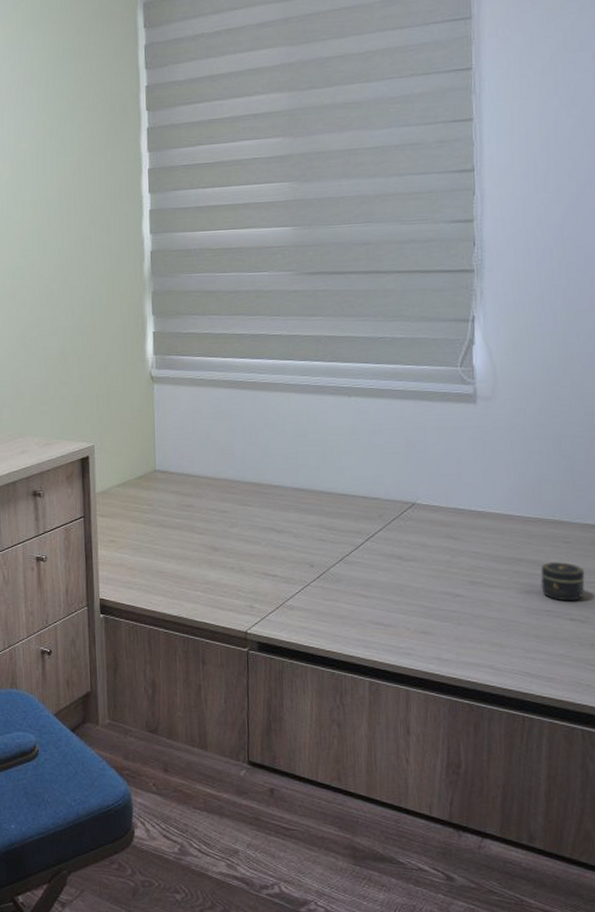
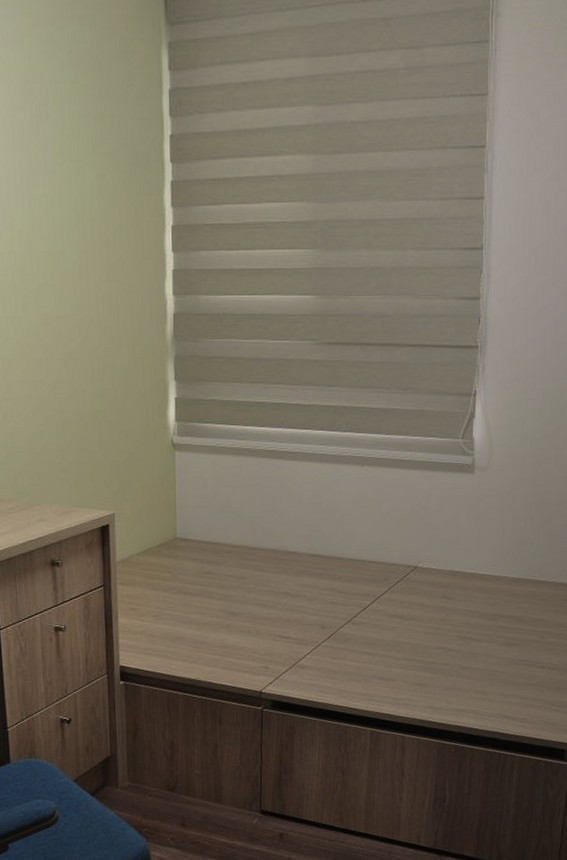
jar: present [540,562,585,602] -> none [520,617,556,652]

